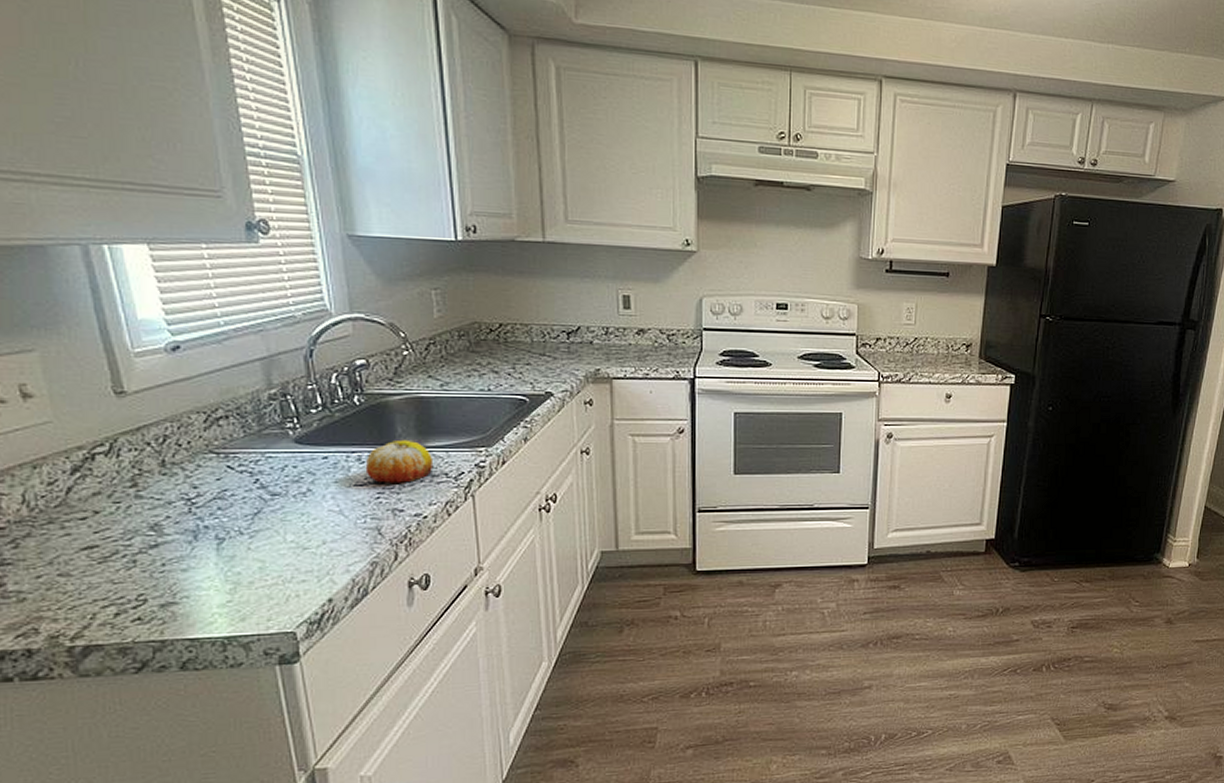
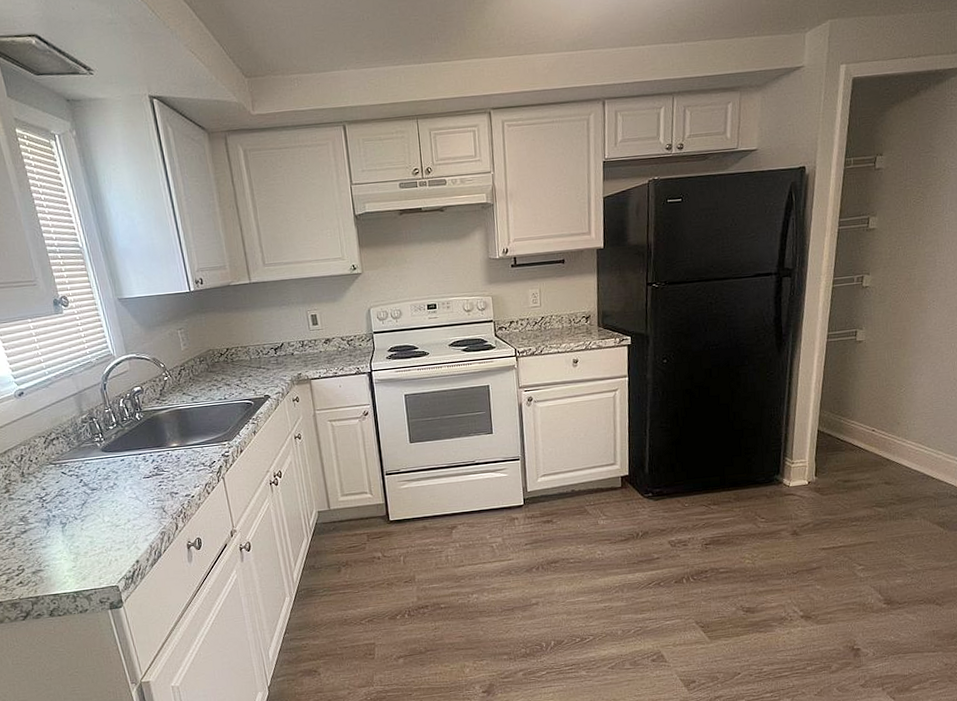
fruit: present [365,439,434,483] -> none [149,441,194,475]

